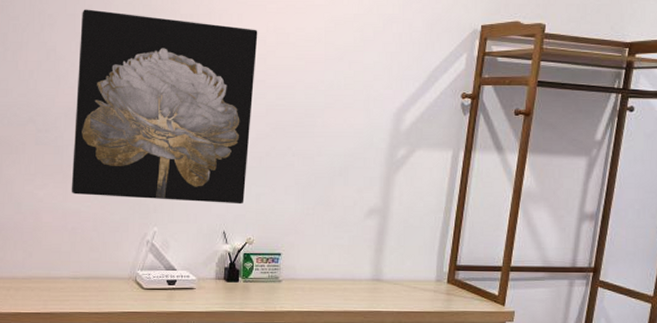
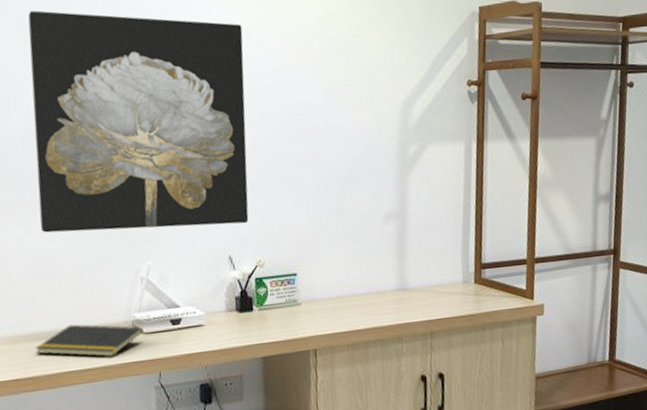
notepad: none [55,273,144,305] -> present [35,324,144,357]

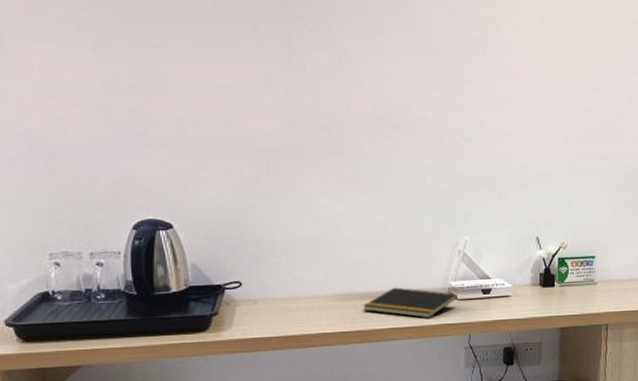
wall art: present [28,10,249,233] -> none [373,9,562,210]

